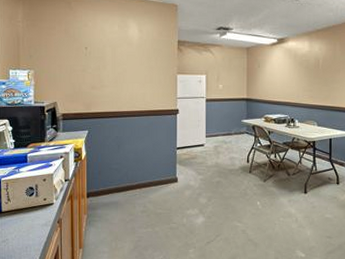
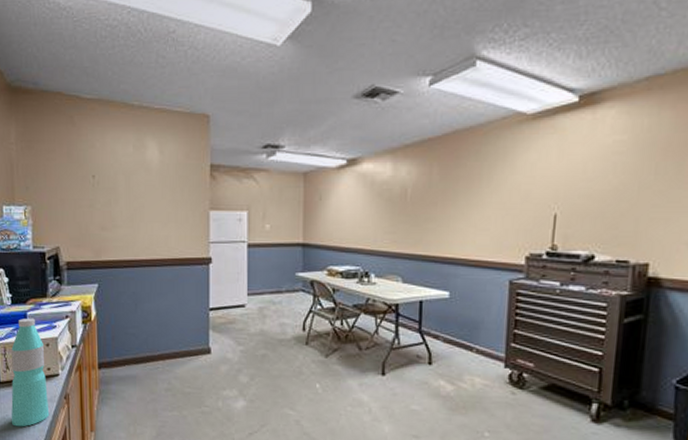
water bottle: none [10,158,45,248] -> present [11,317,50,427]

